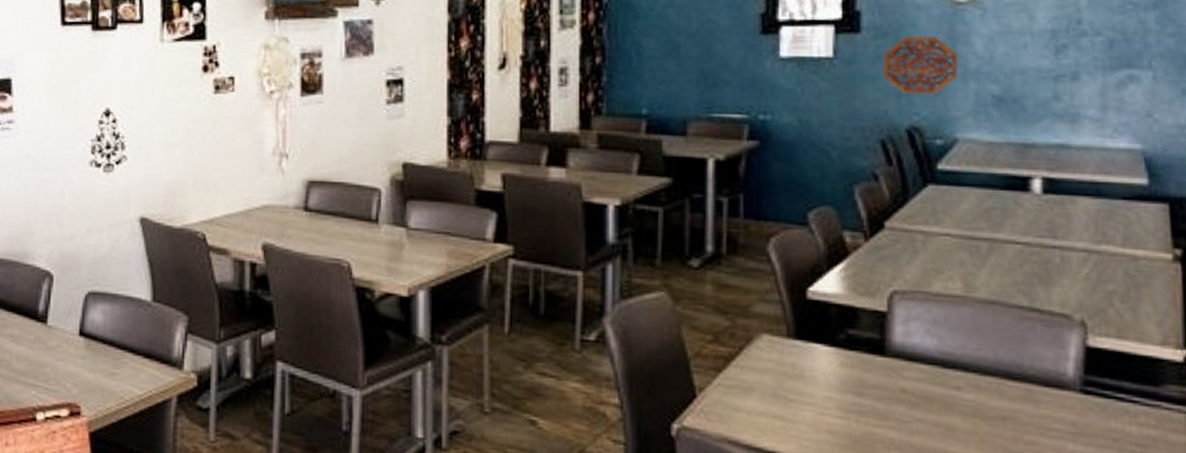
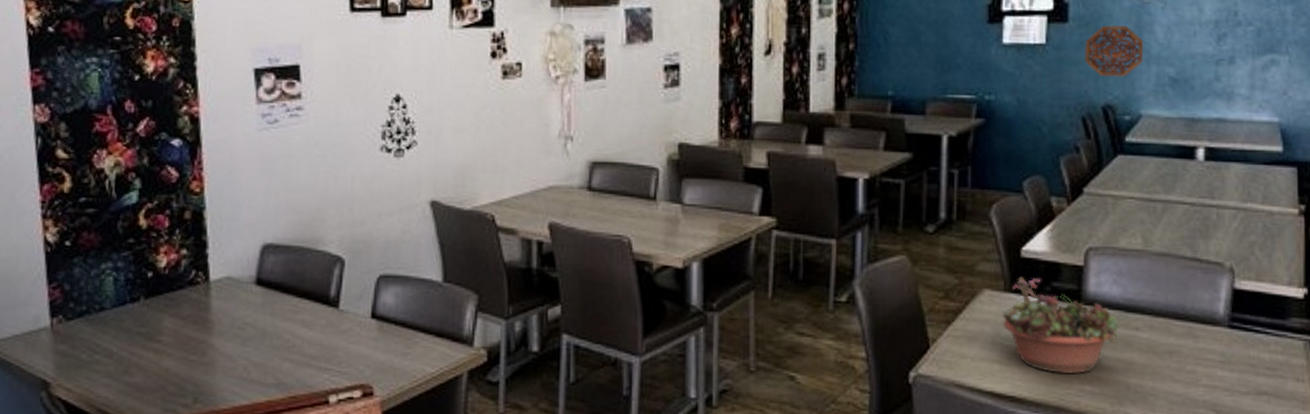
succulent planter: none [784,321,936,438] -> present [1002,277,1120,374]

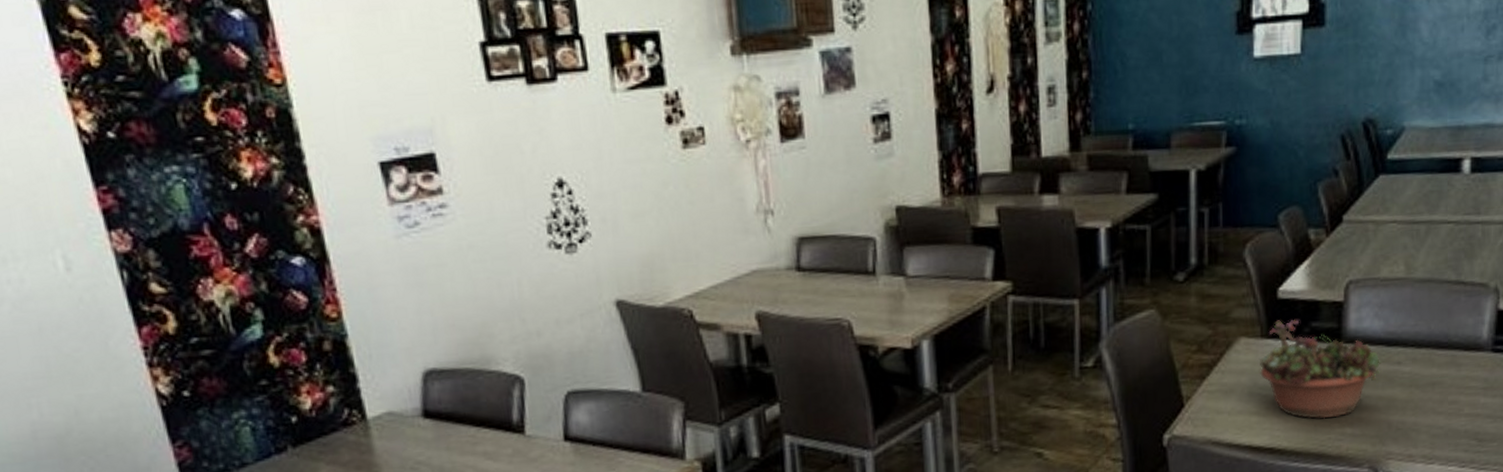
decorative platter: present [1084,25,1144,77] -> none [1343,24,1407,87]

